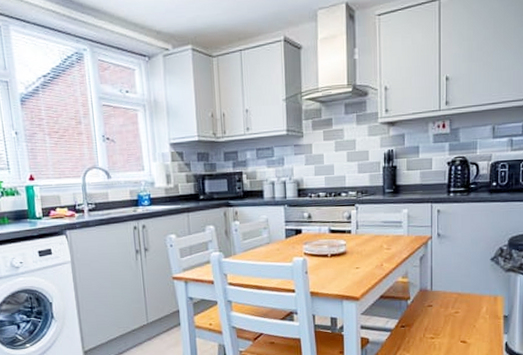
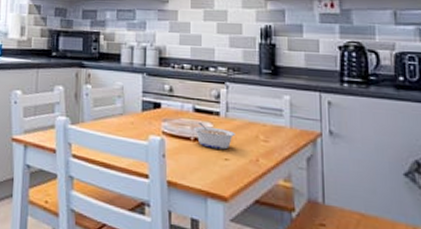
legume: none [329,241,364,261] -> present [193,123,235,150]

